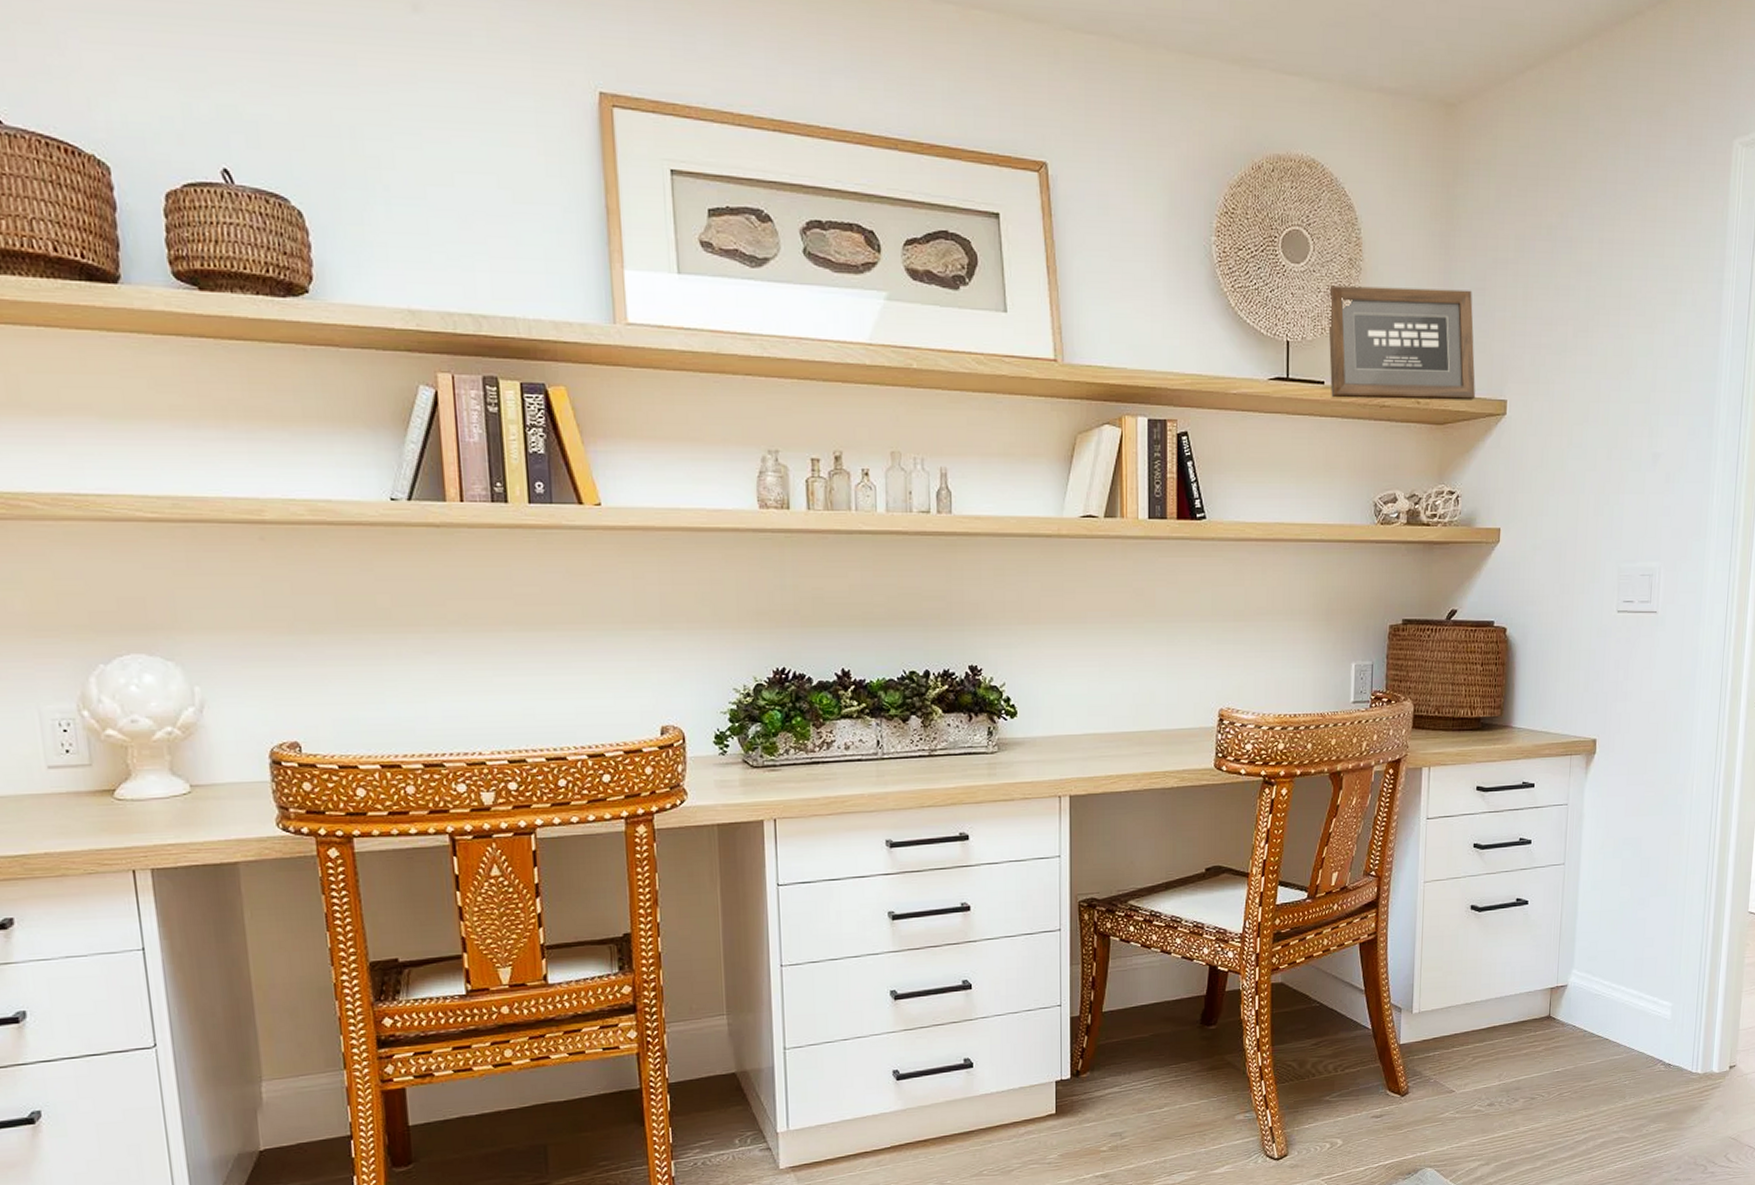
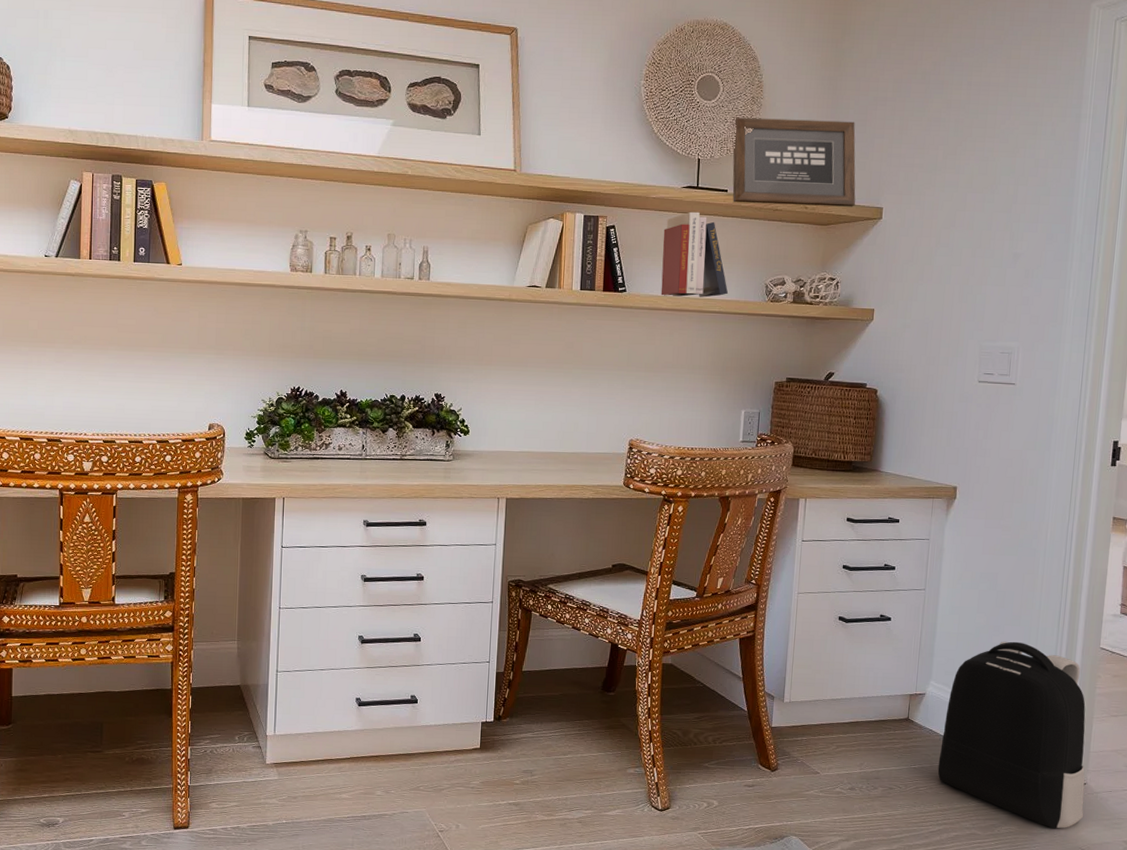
books: none [1248,410,1331,522] -> present [661,211,729,298]
backpack: none [1582,914,1734,1120] -> present [937,641,1086,829]

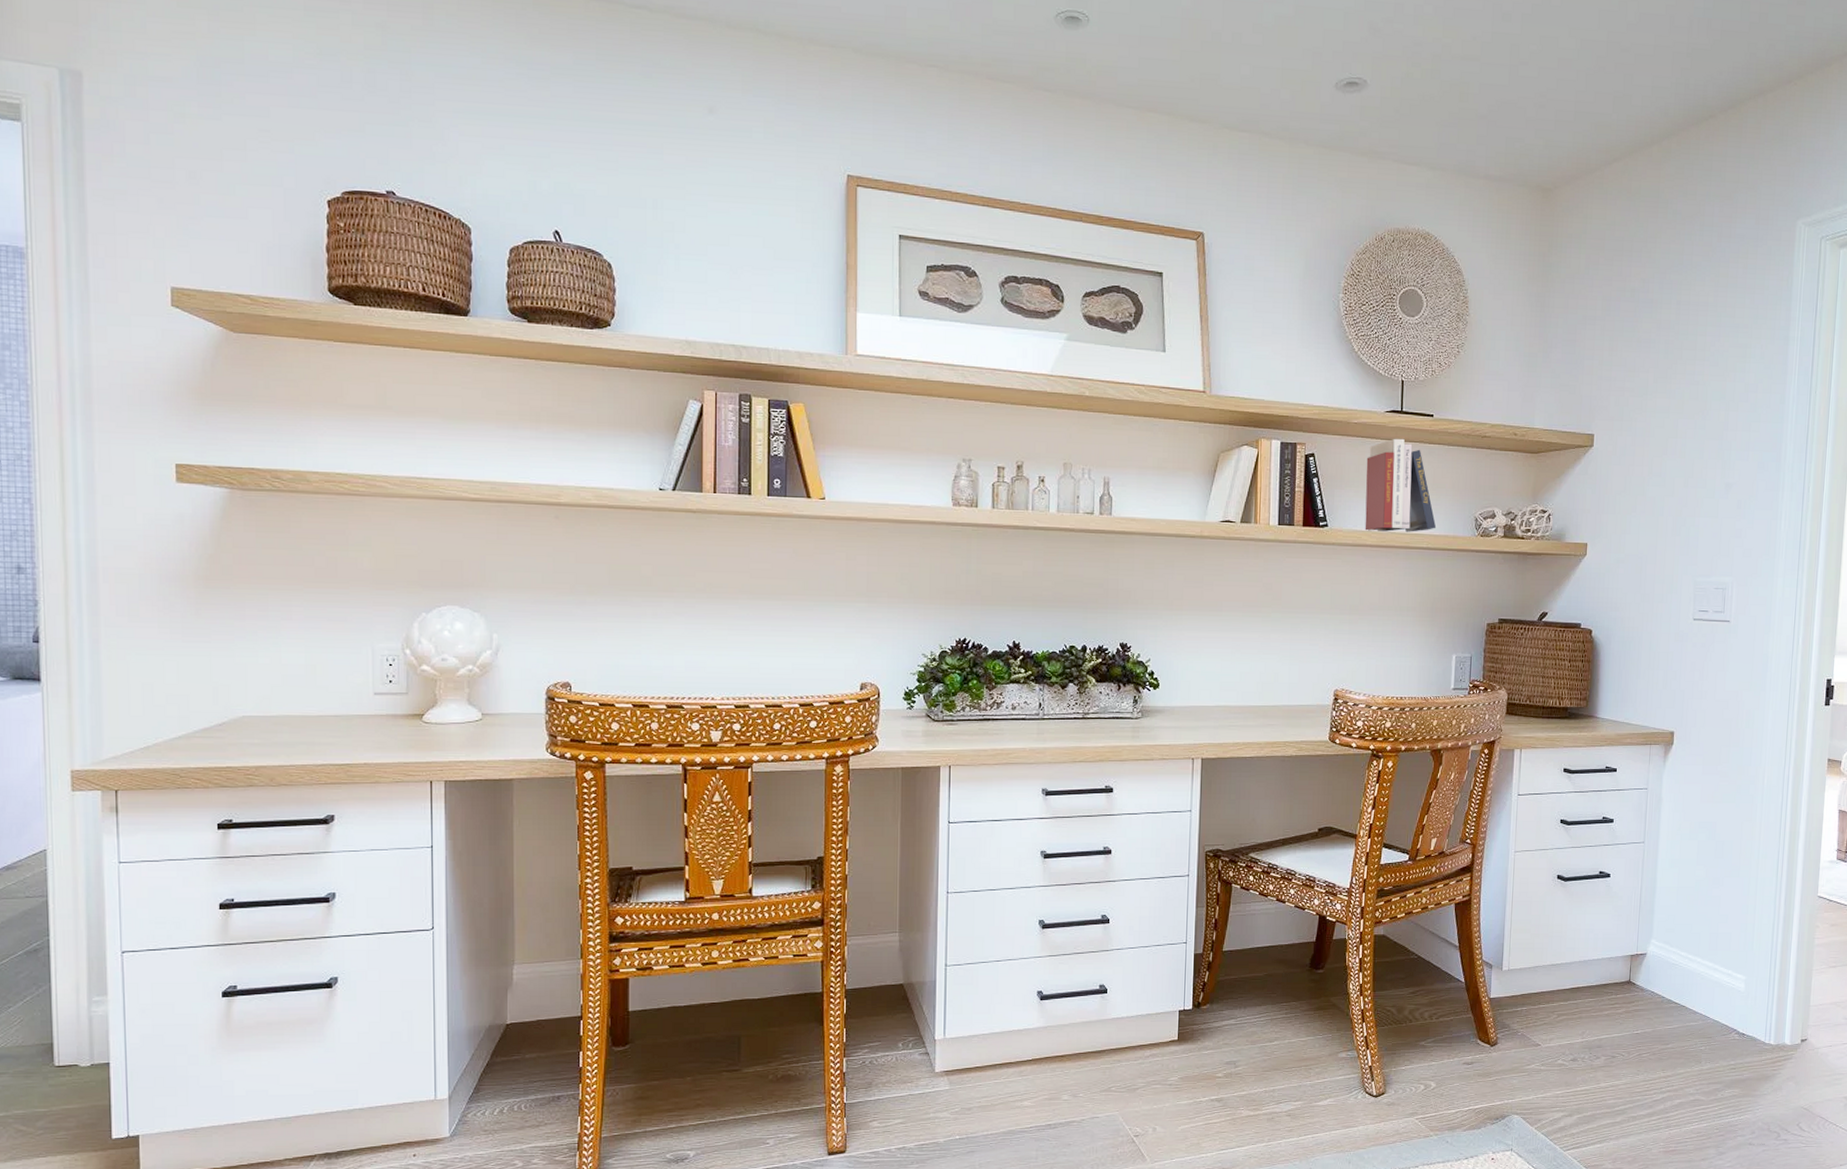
picture frame: present [732,117,856,207] -> none [1437,335,1567,434]
backpack: present [937,641,1086,829] -> none [1660,893,1806,1089]

